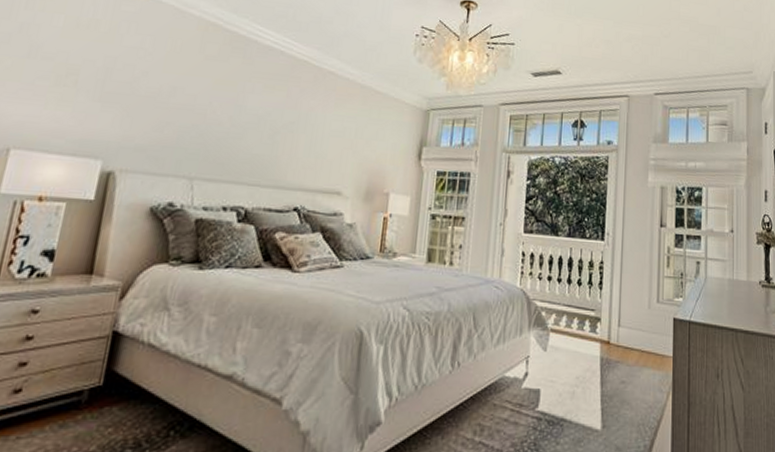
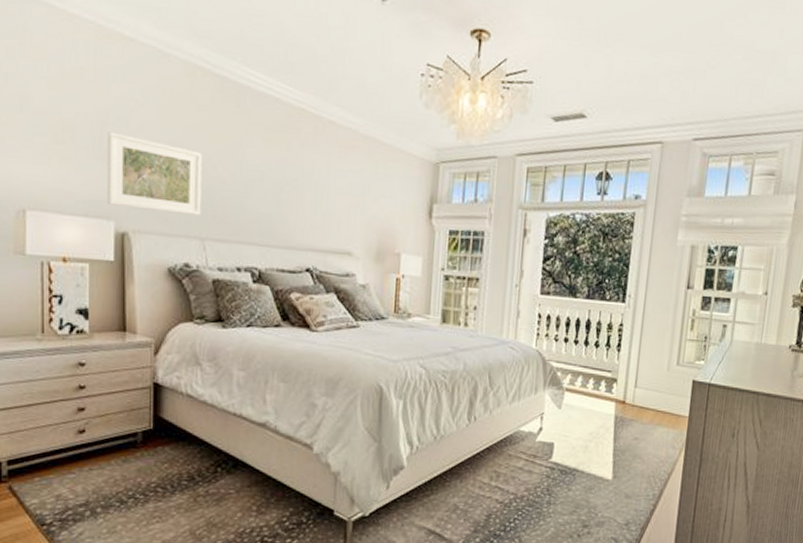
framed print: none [98,77,203,156] -> present [107,132,202,215]

